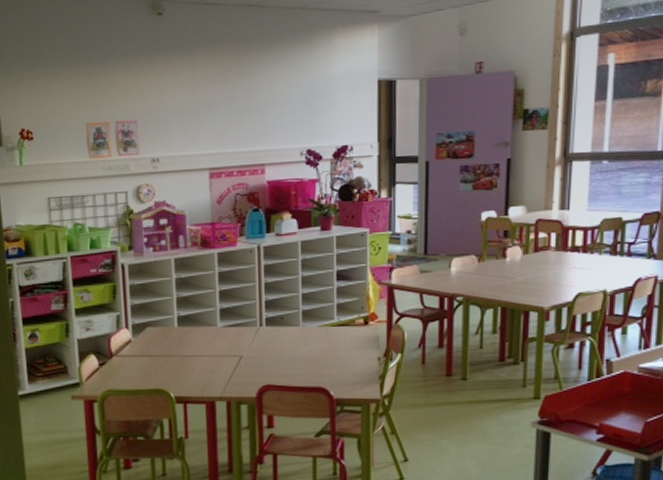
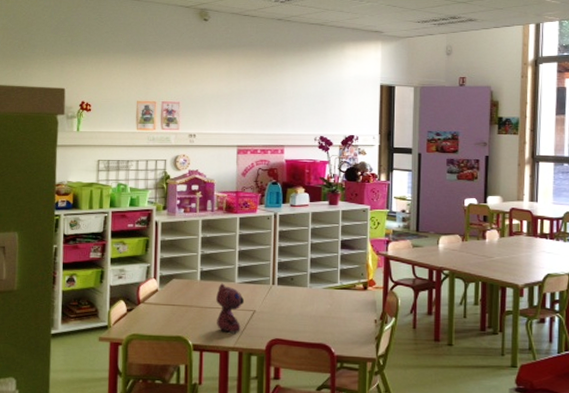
teddy bear: none [197,328,230,382] -> present [216,283,245,333]

